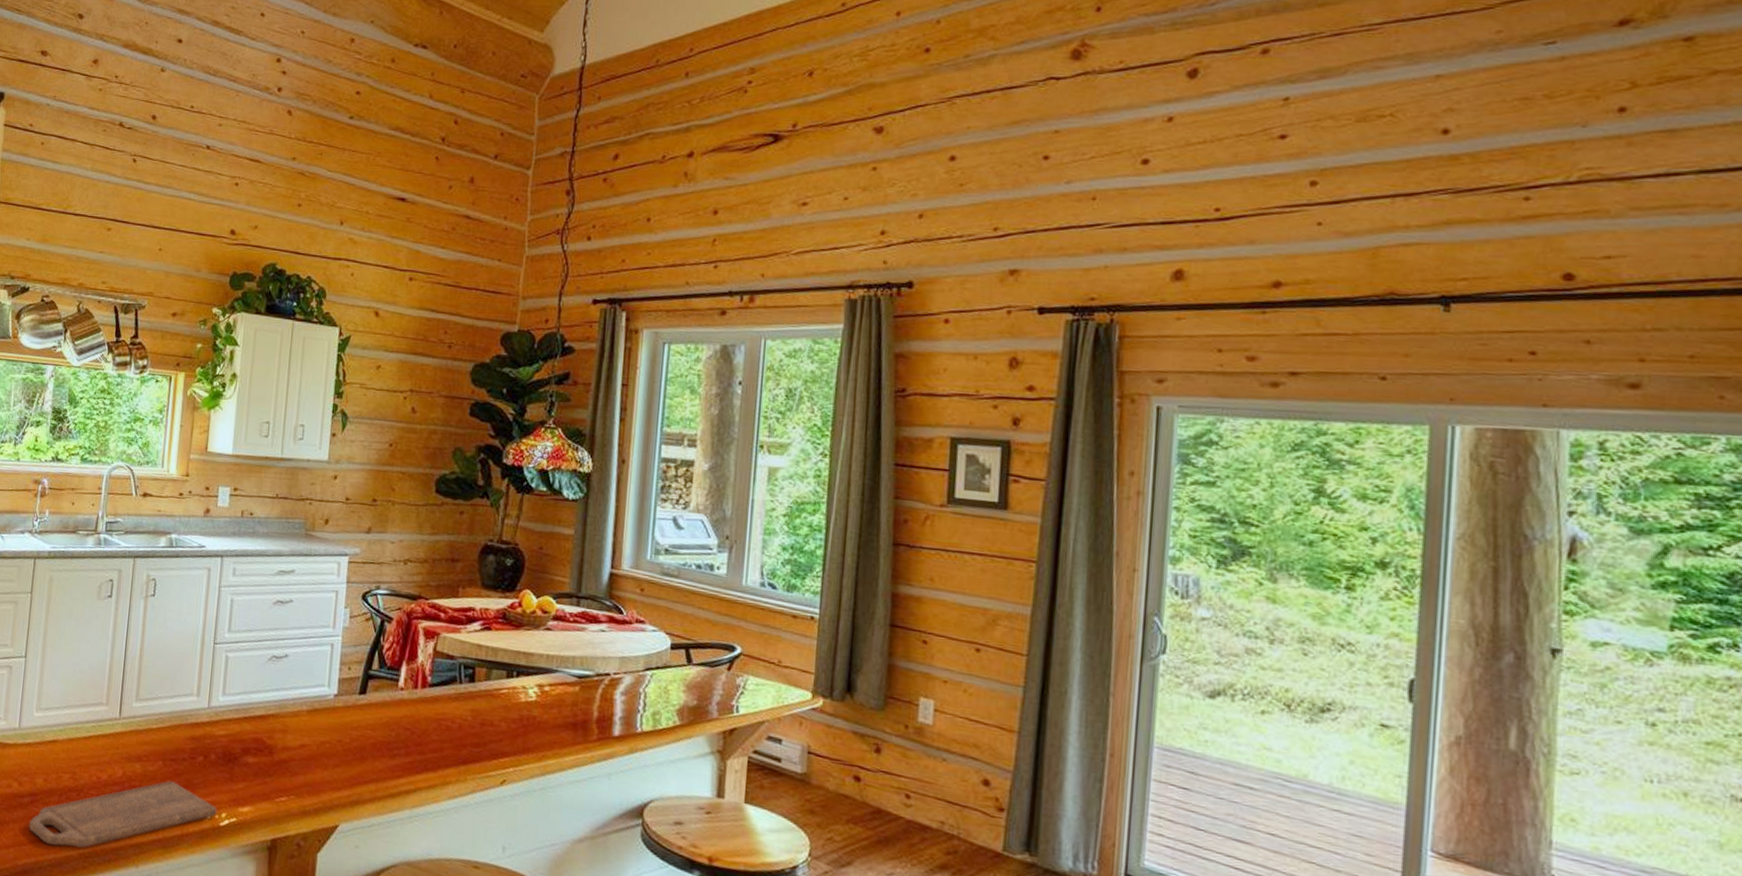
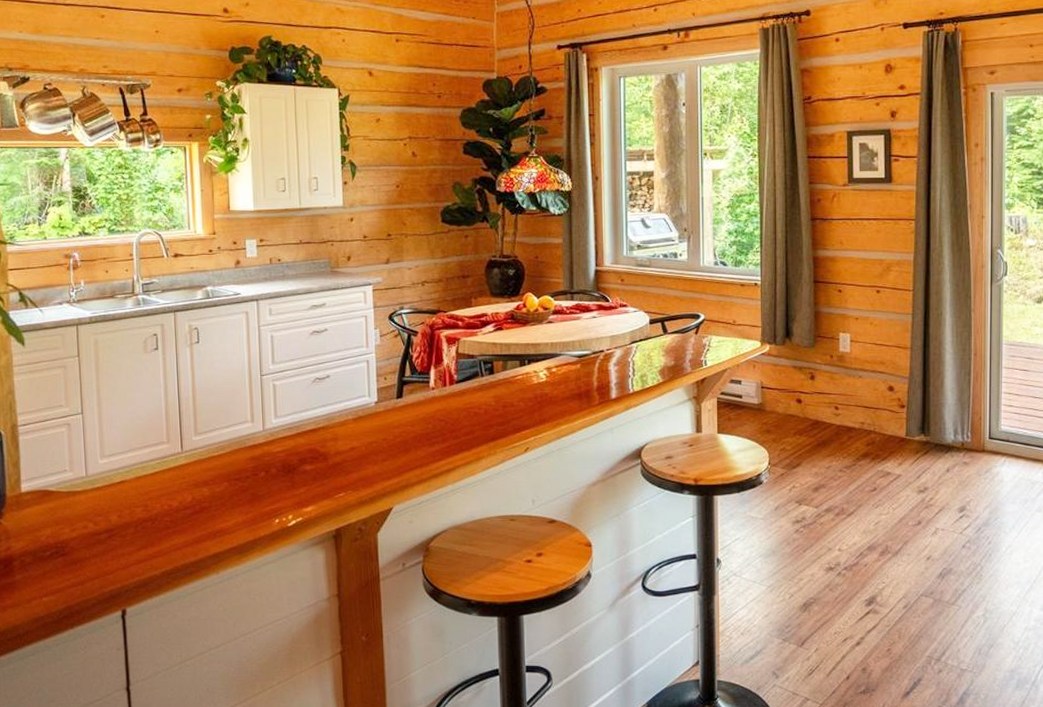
cutting board: present [28,780,217,848] -> none [109,497,284,569]

